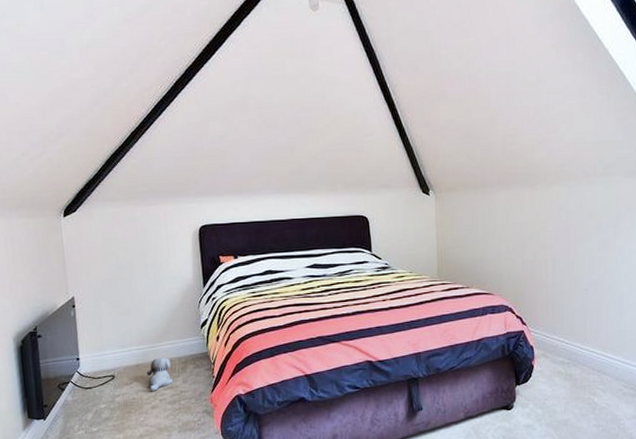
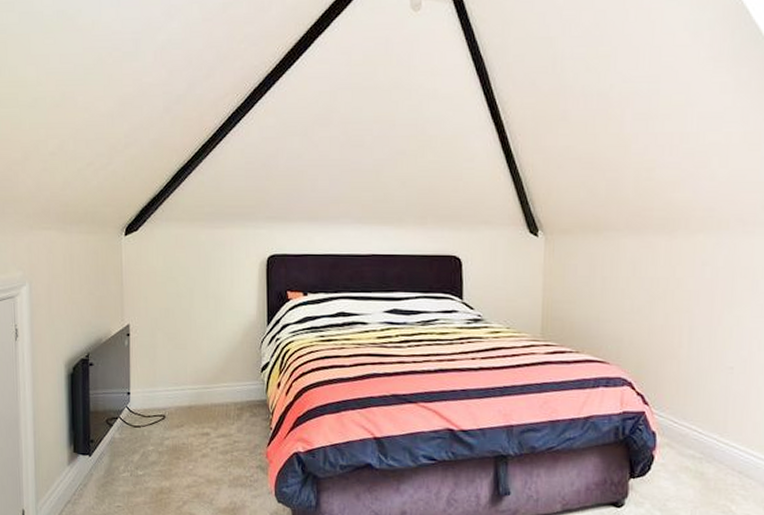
plush toy: present [146,358,174,391] -> none [199,401,227,437]

